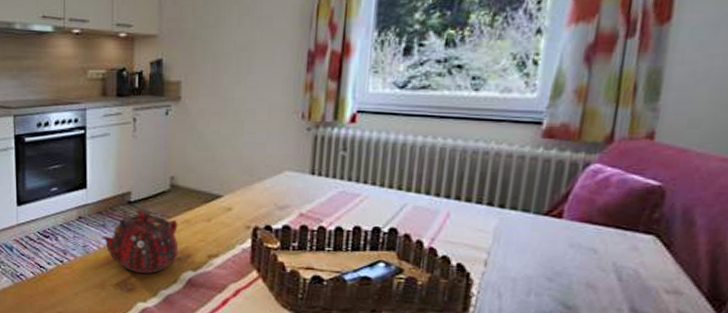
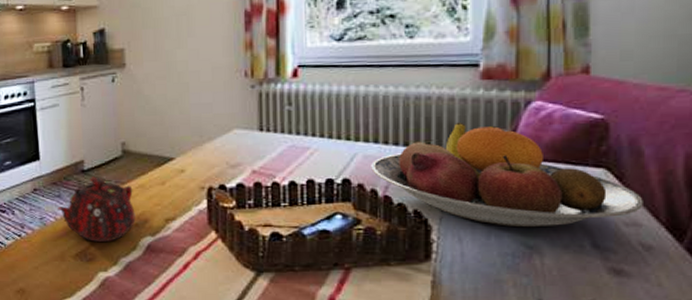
fruit bowl: none [419,179,688,289] -> present [371,122,643,228]

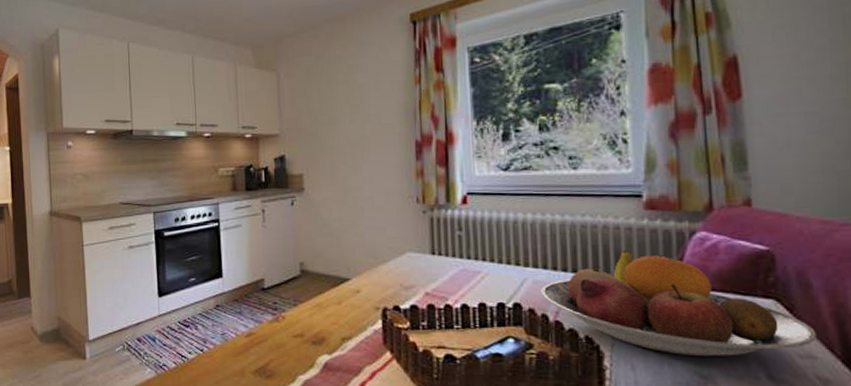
teapot: present [58,176,136,242] -> none [239,295,313,359]

